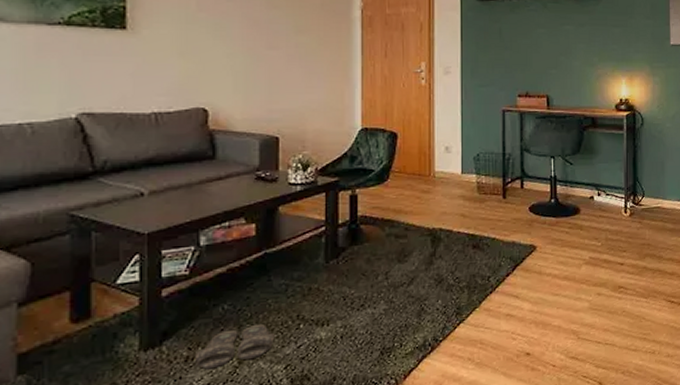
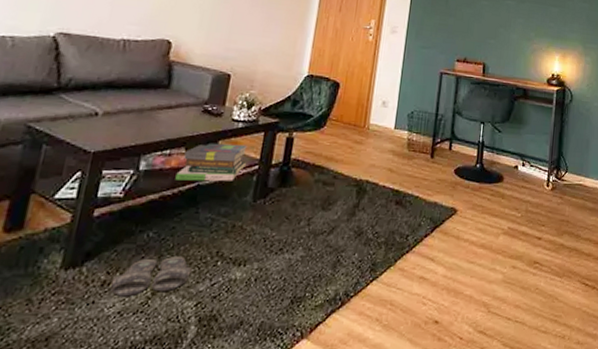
books: none [240,207,311,251] -> present [175,143,248,182]

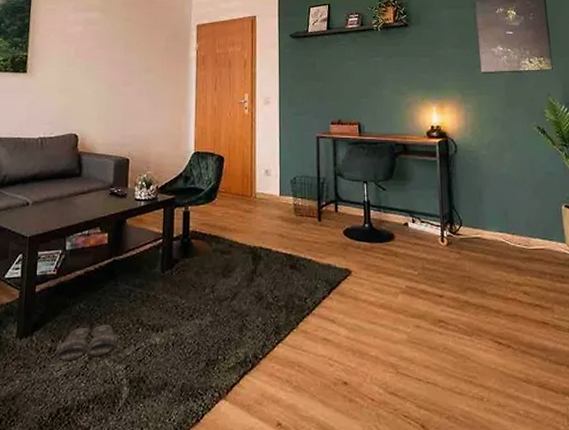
books: present [175,143,248,182] -> none [95,221,151,257]

